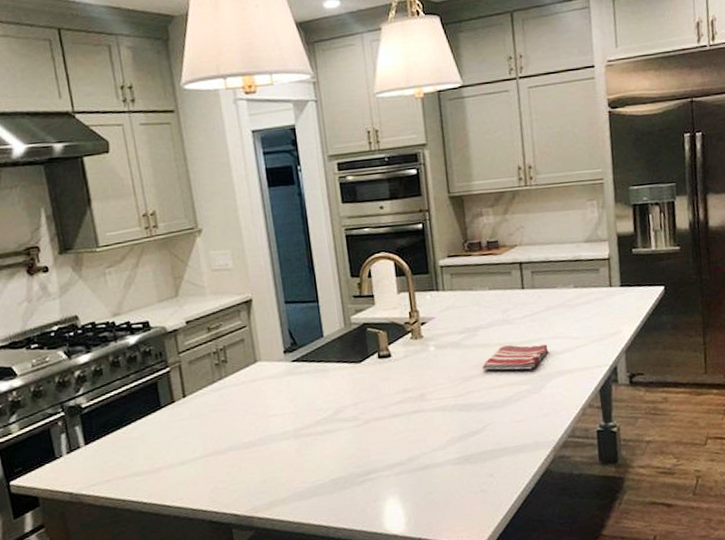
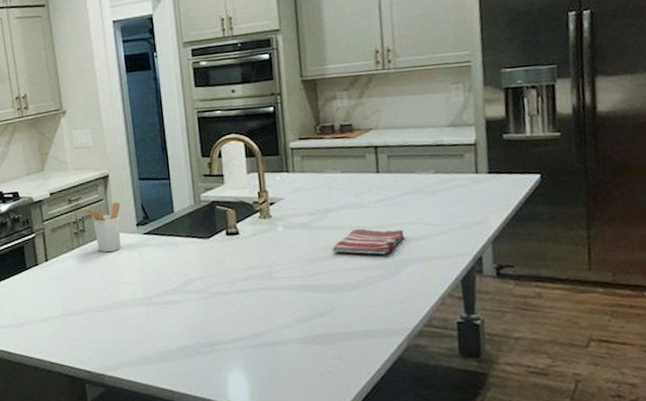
utensil holder: none [227,328,267,384] -> present [85,202,121,252]

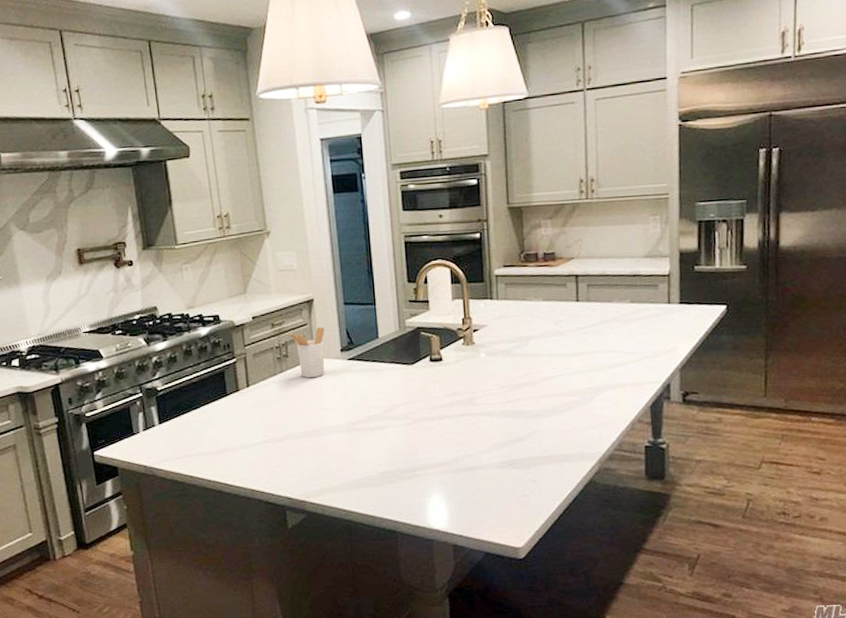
dish towel: present [332,229,404,255] -> none [532,356,600,382]

